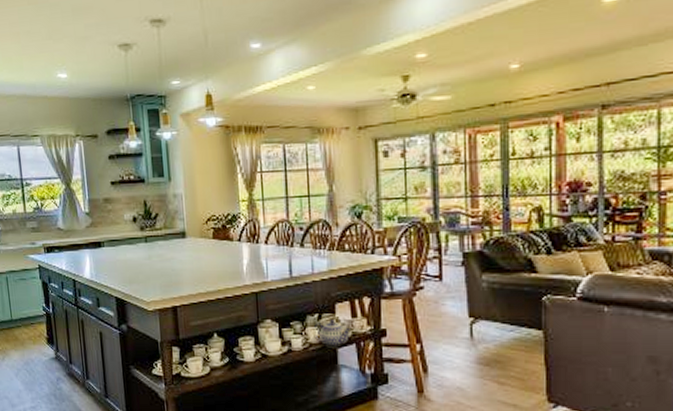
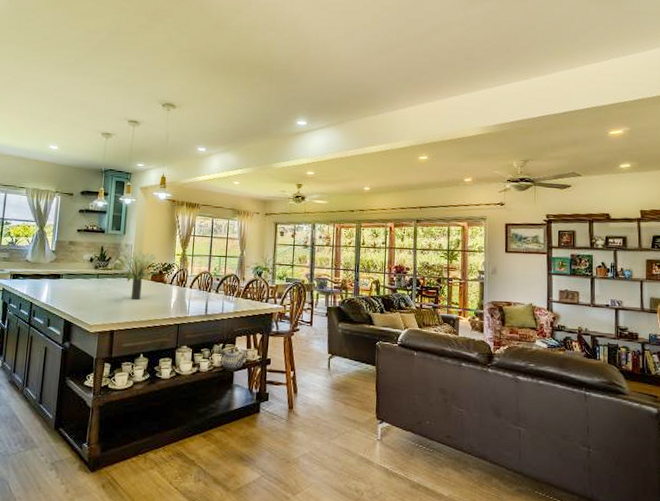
flower arrangement: none [163,200,223,265] -> present [114,250,161,300]

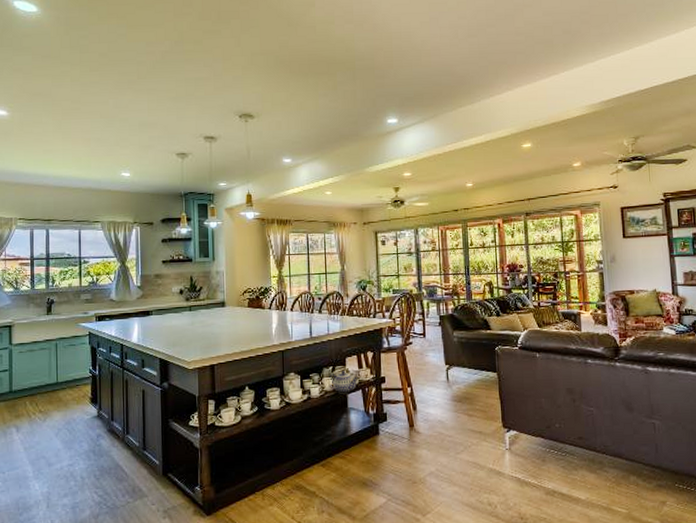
flower arrangement: present [114,250,161,300] -> none [206,276,257,329]

